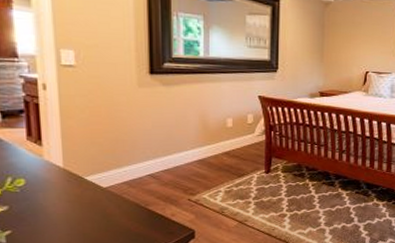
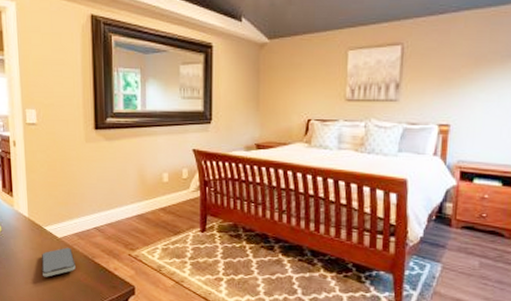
smartphone: none [80,197,125,231] -> present [41,247,76,277]

